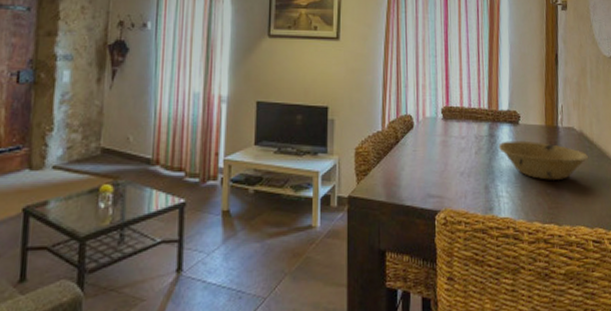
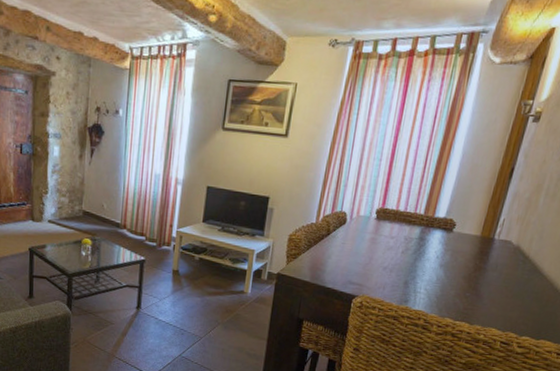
bowl: present [498,140,589,180] -> none [426,245,520,286]

